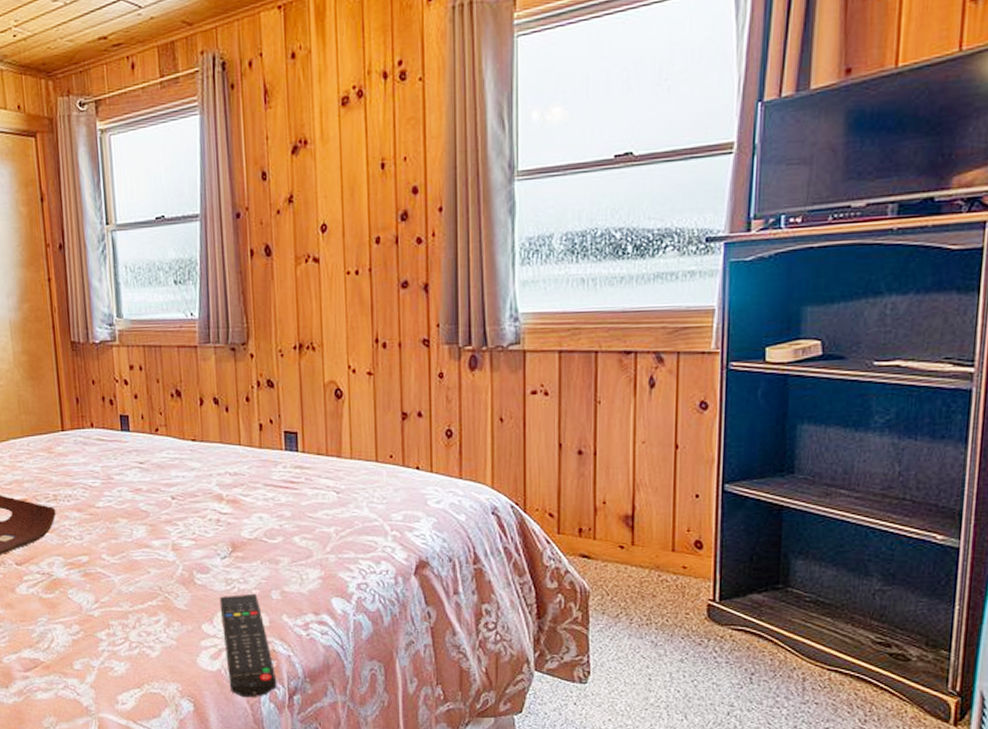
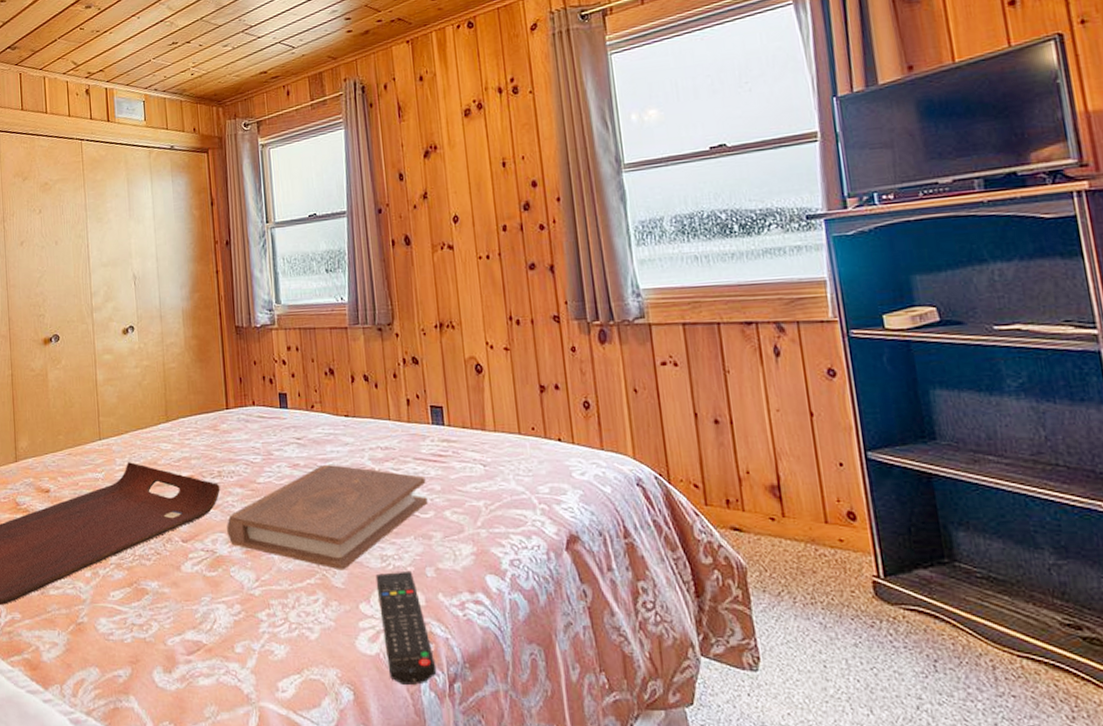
book: none [64,490,277,593] -> present [227,465,428,571]

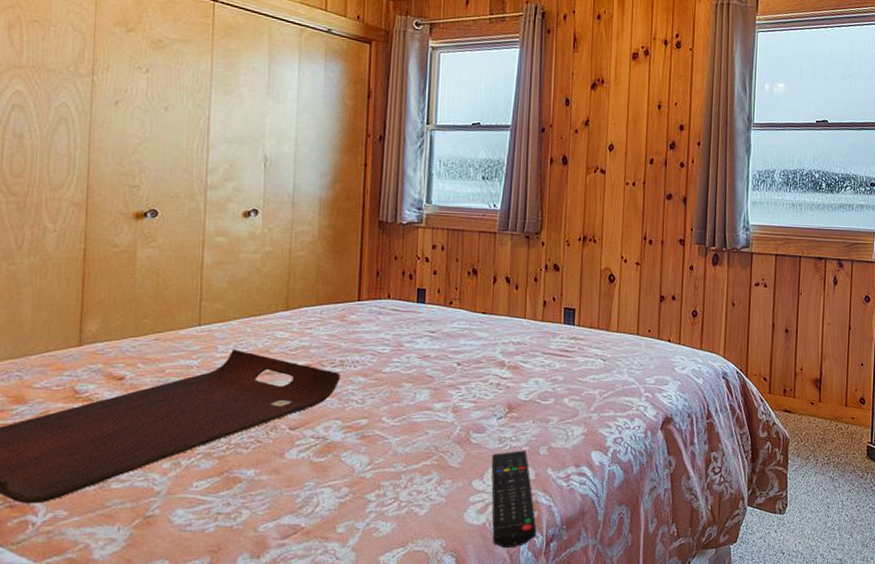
book: present [227,465,428,571] -> none [343,357,551,452]

